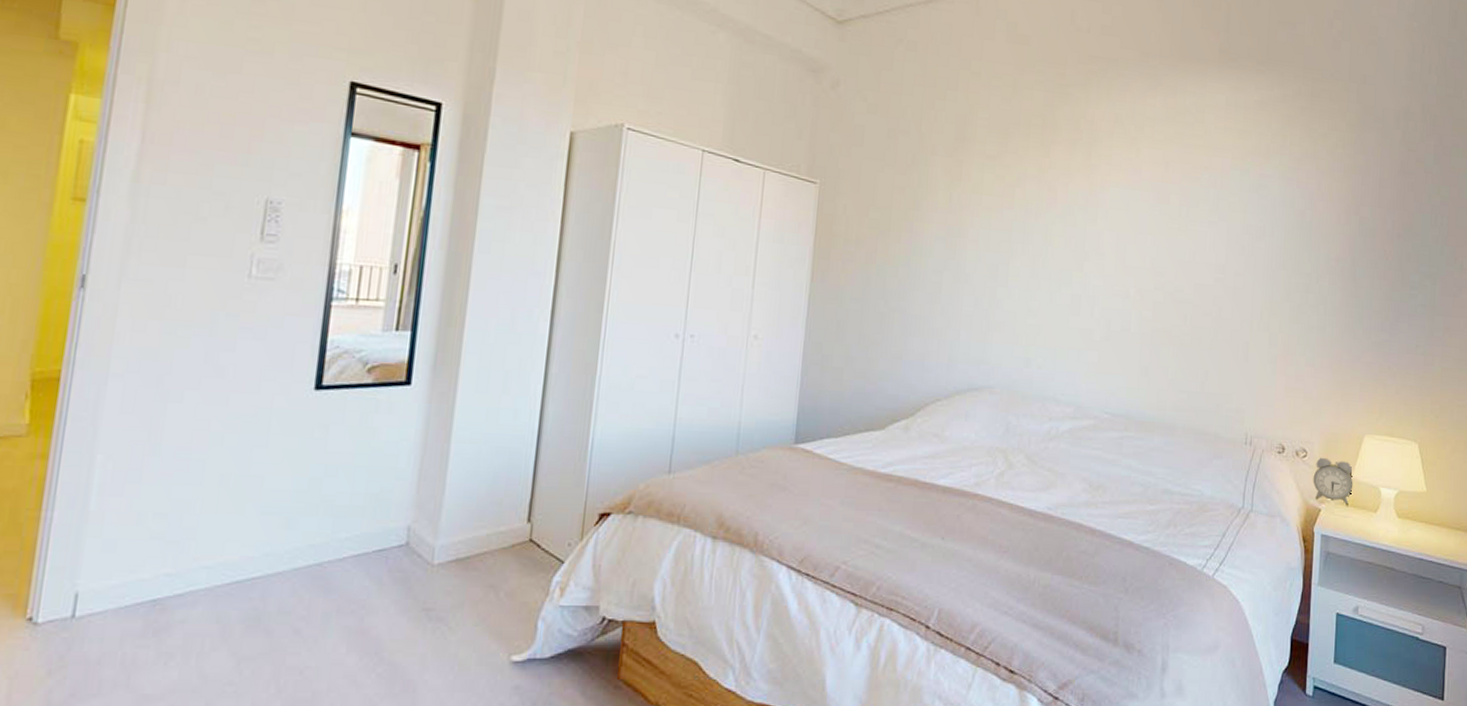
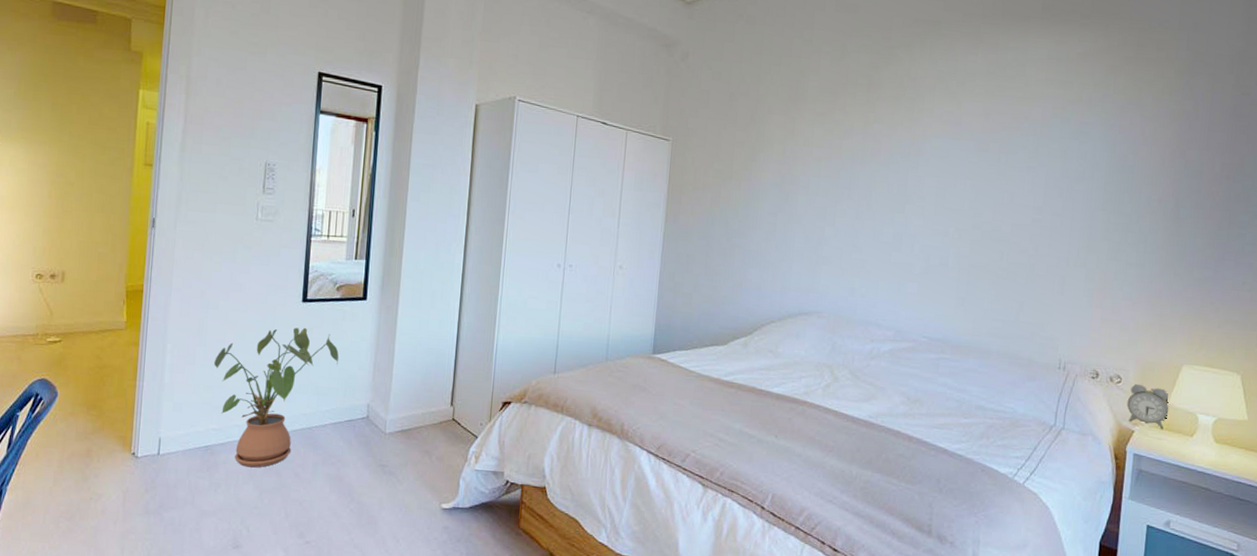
house plant: none [172,424,367,626] -> present [214,327,339,468]

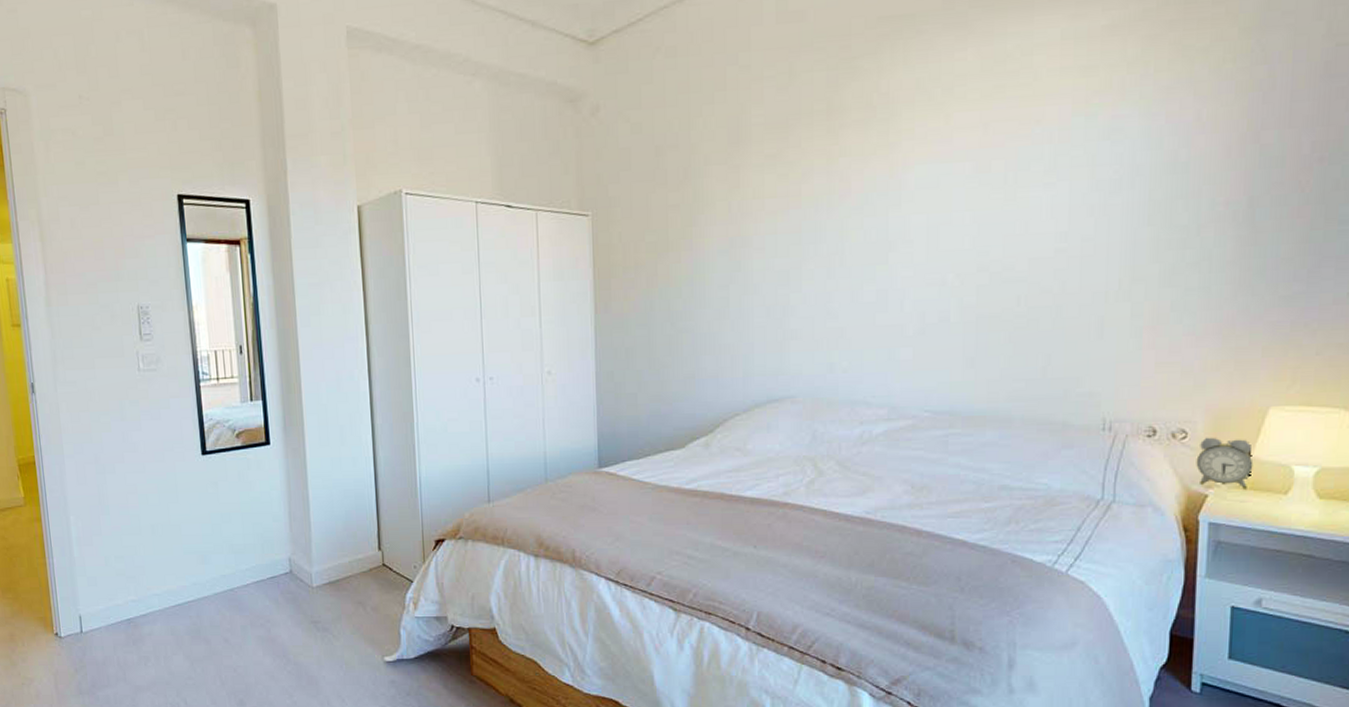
house plant: present [214,327,339,468] -> none [121,482,250,637]

